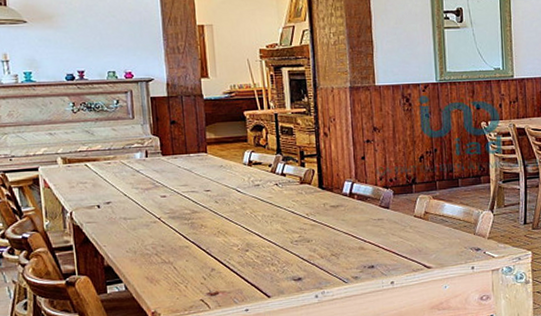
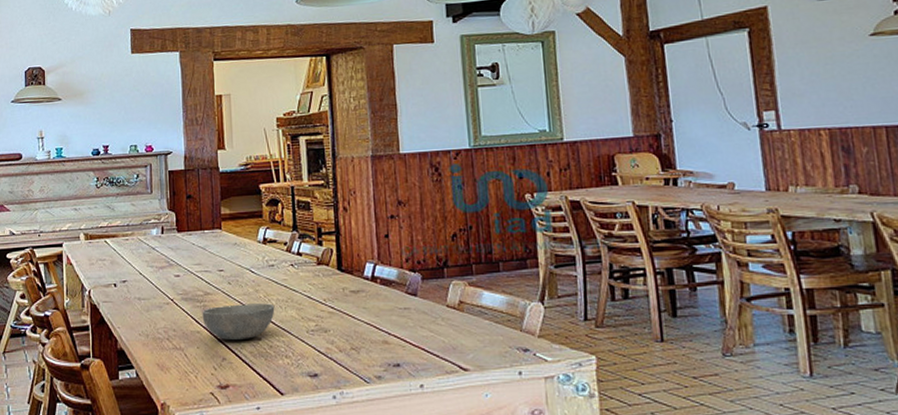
bowl: none [190,219,261,253] -> present [202,303,275,341]

